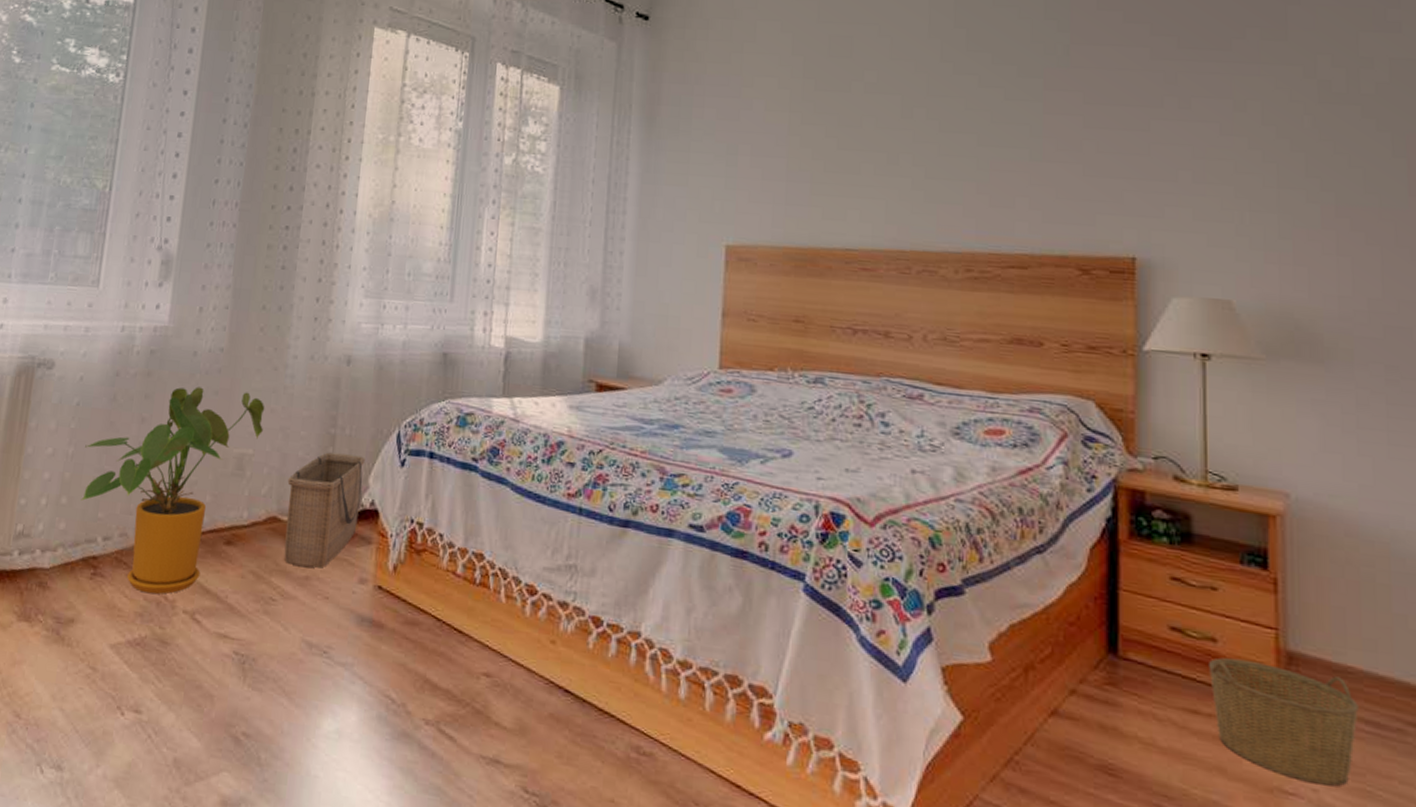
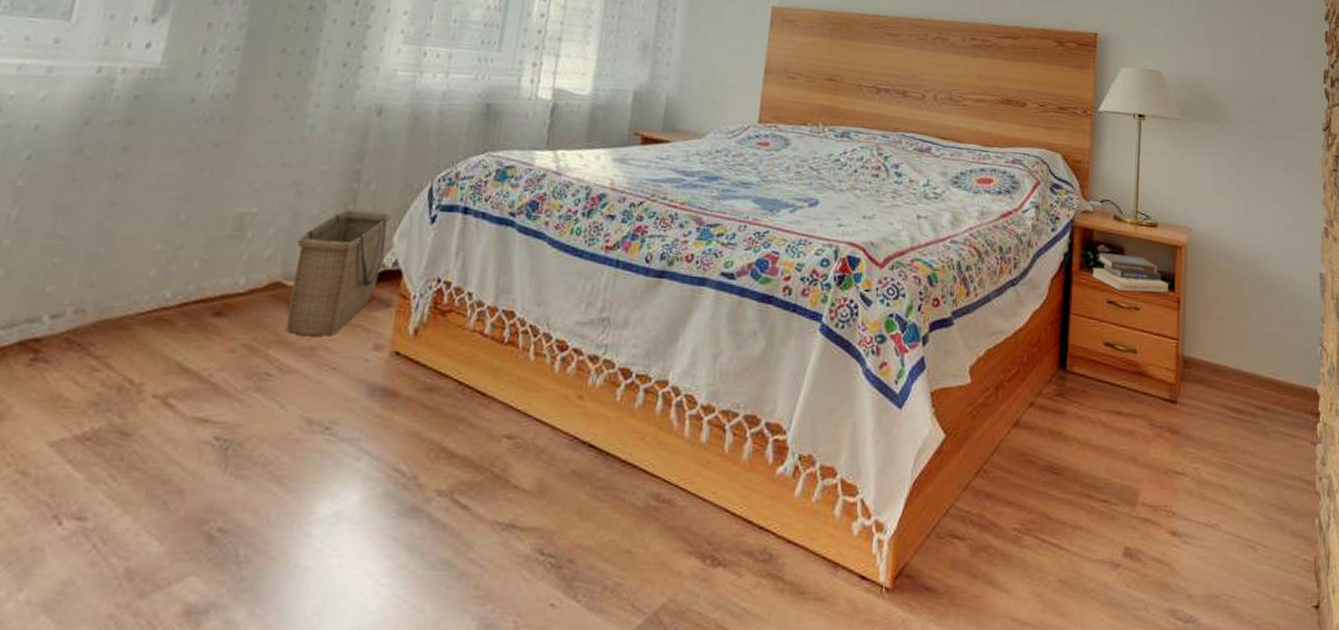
house plant: present [81,387,265,594] -> none [23,137,277,379]
books: none [1146,519,1258,572] -> present [1092,253,1168,293]
basket: present [1207,657,1359,786] -> none [1129,365,1228,464]

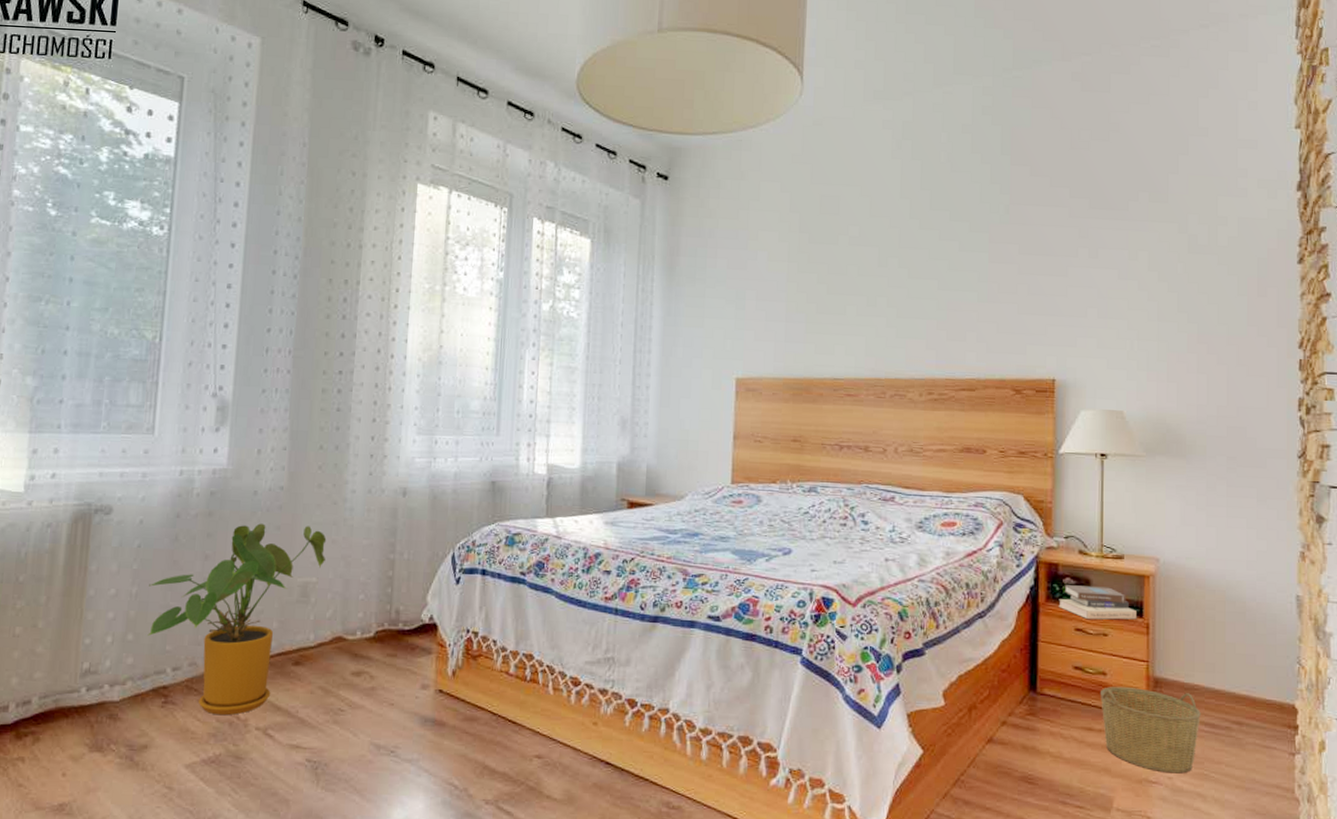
house plant: none [23,137,277,379] -> present [147,523,327,716]
basket: present [286,209,391,337] -> none [350,576,423,679]
basket: none [1129,365,1228,464] -> present [1099,686,1201,774]

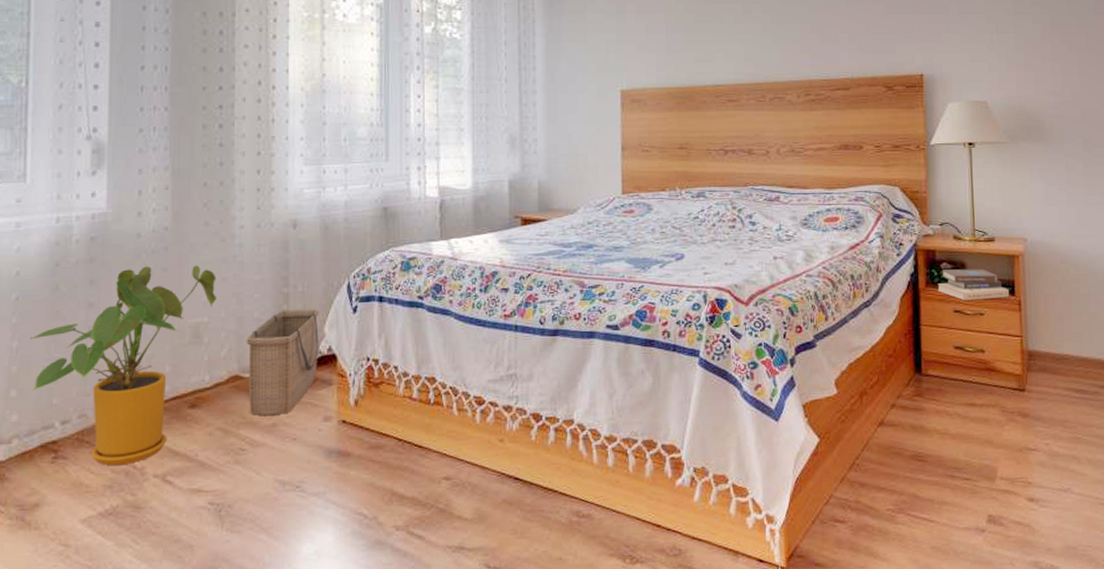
basket: none [350,576,423,679] -> present [246,309,319,415]
basket: present [1099,686,1201,774] -> none [979,361,1072,440]

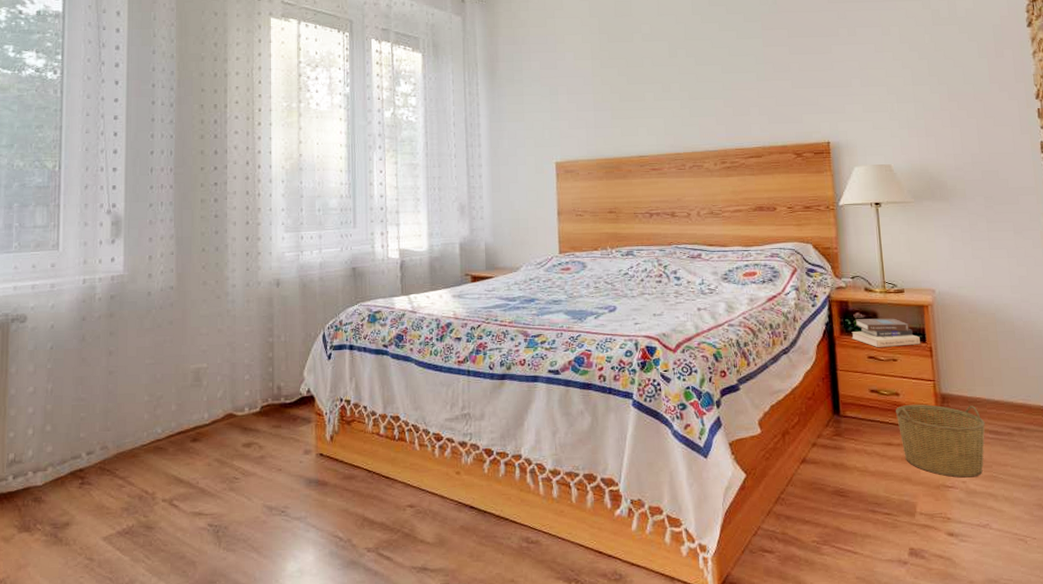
house plant: present [30,265,217,466] -> none [62,319,213,491]
basket: present [246,309,319,415] -> none [238,356,299,449]
basket: none [979,361,1072,440] -> present [895,404,985,478]

